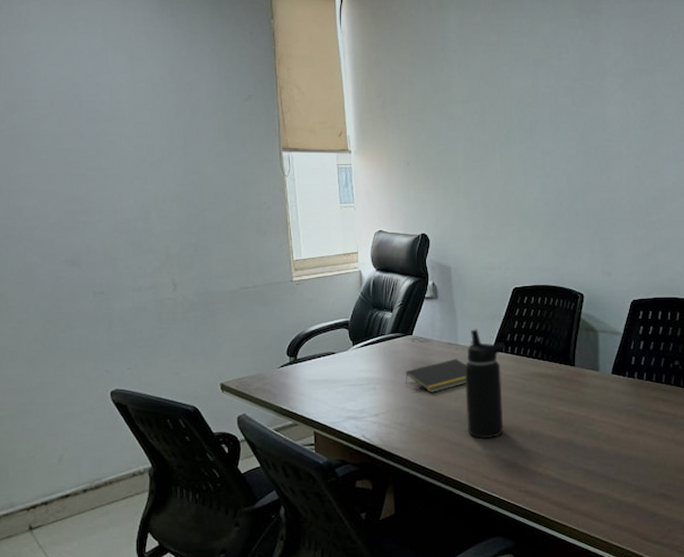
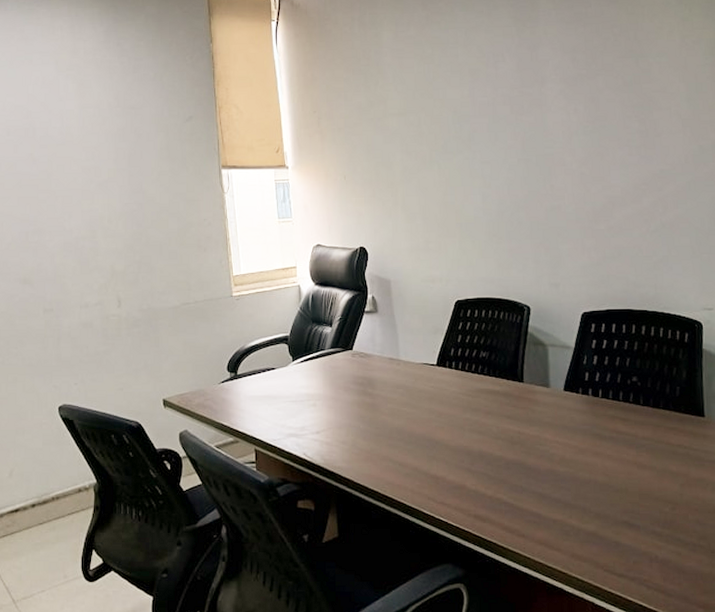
notepad: present [406,358,467,394] -> none [347,374,410,411]
water bottle: present [464,329,505,439] -> none [407,344,450,459]

